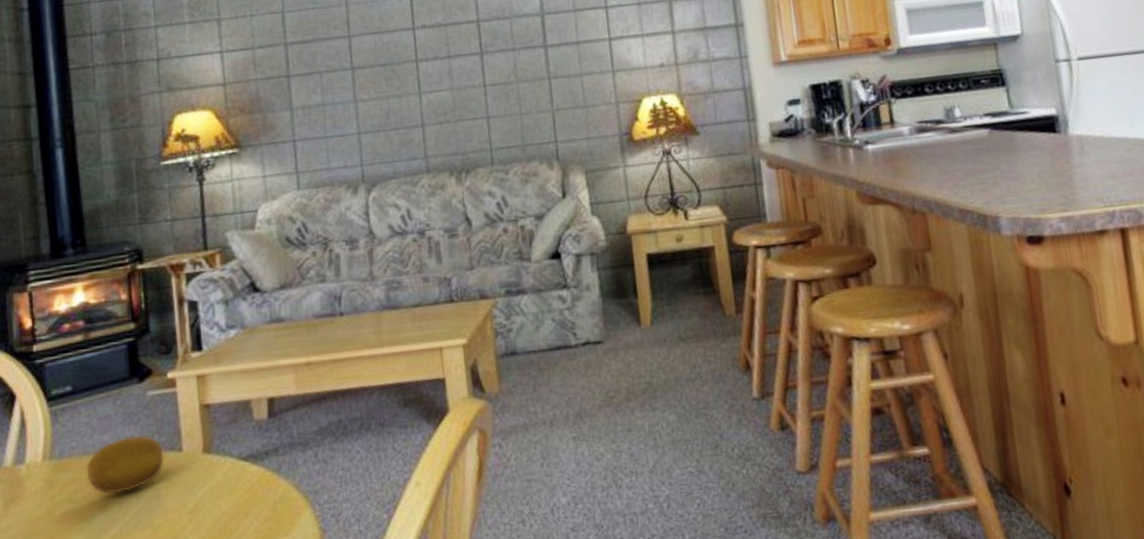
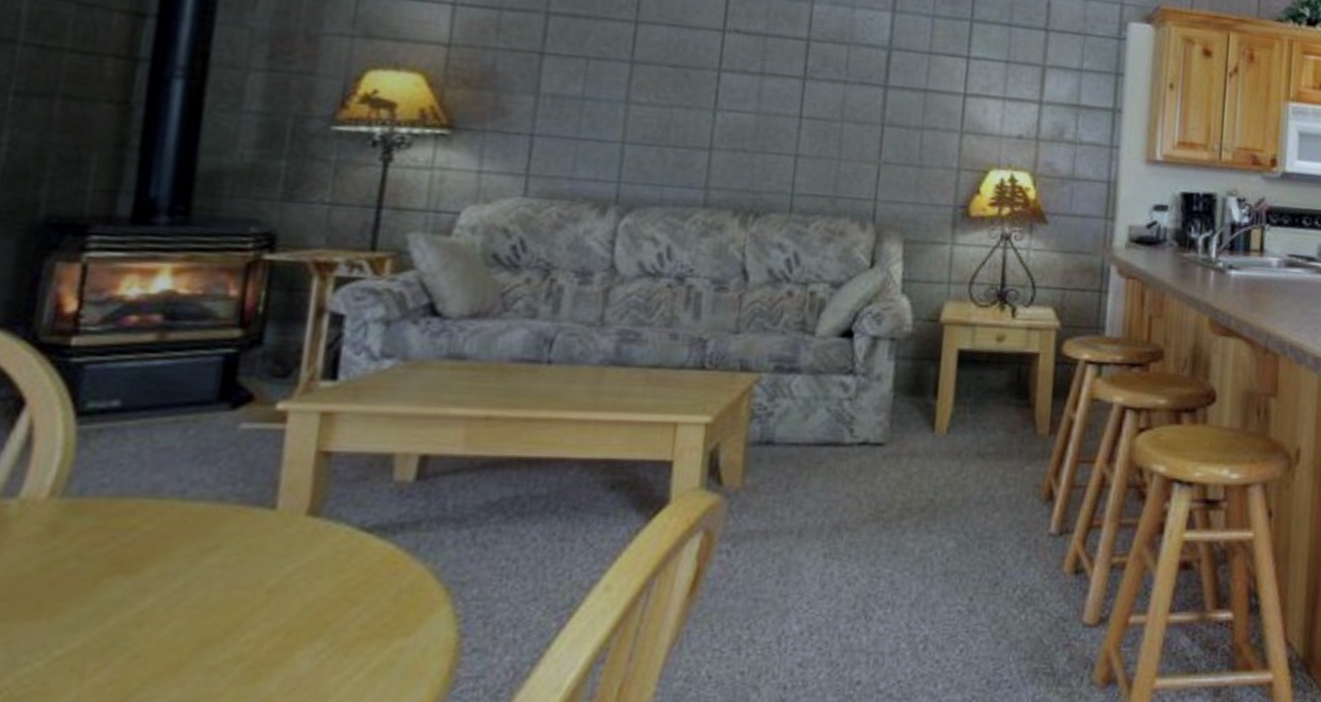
fruit: present [86,435,164,495] -> none [115,480,248,556]

